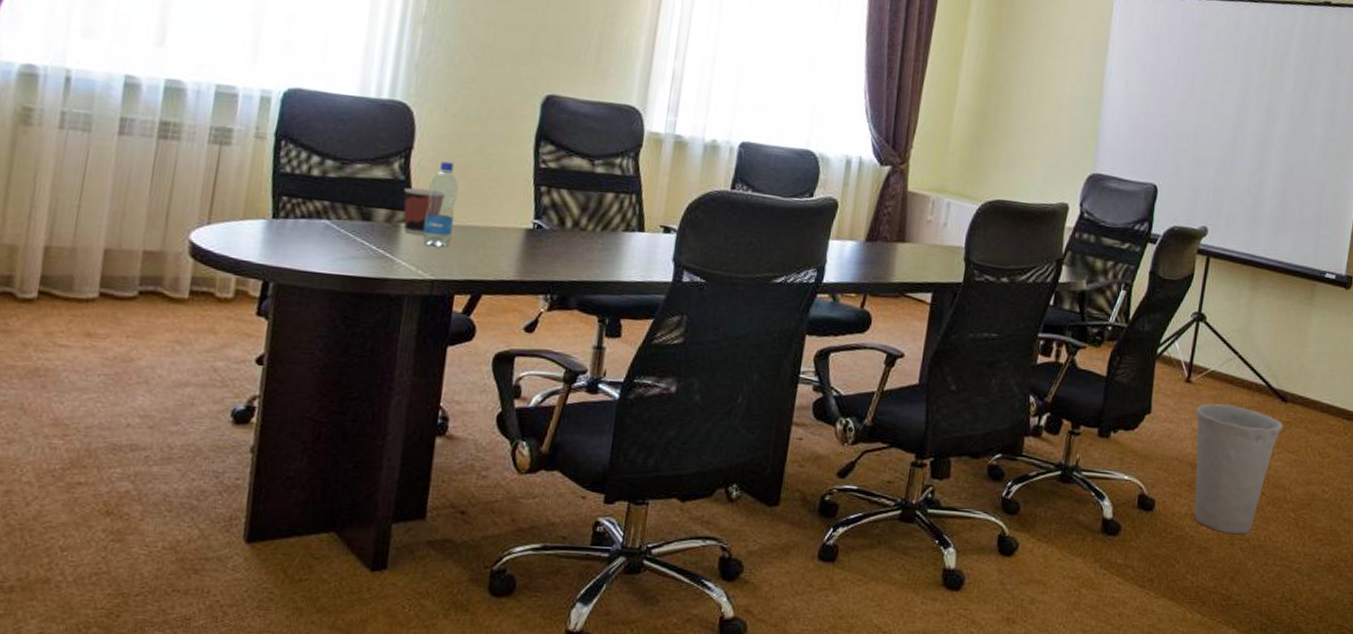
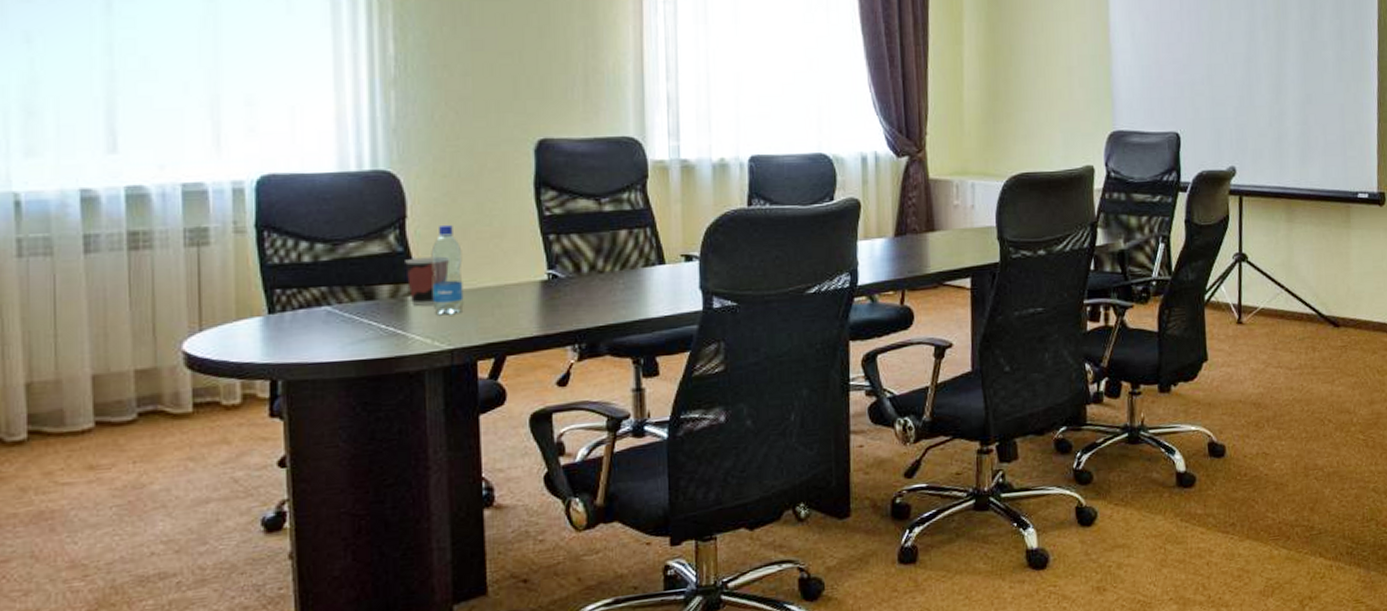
trash bin: present [1193,403,1283,535] -> none [1251,339,1339,466]

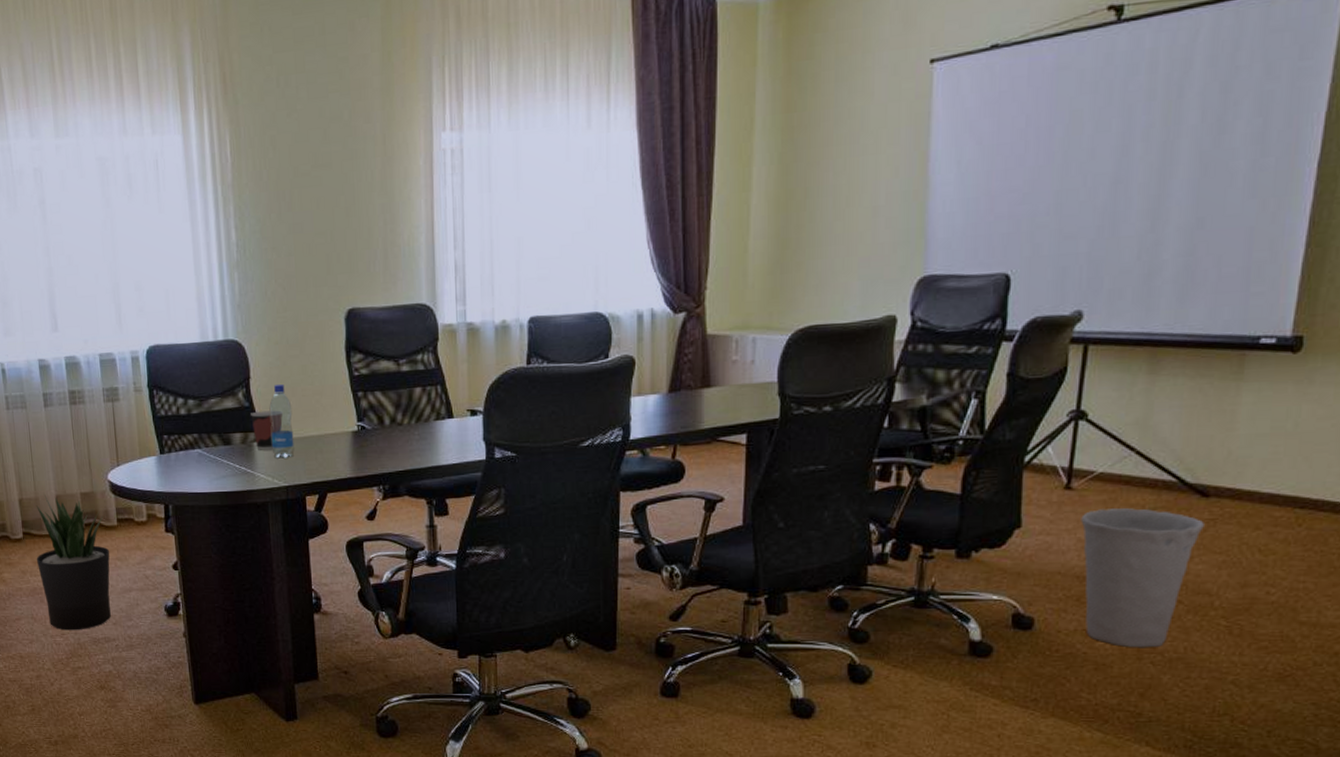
planter: none [48,373,178,569] -> present [36,493,111,630]
trash bin: none [1251,339,1339,466] -> present [1081,508,1204,648]

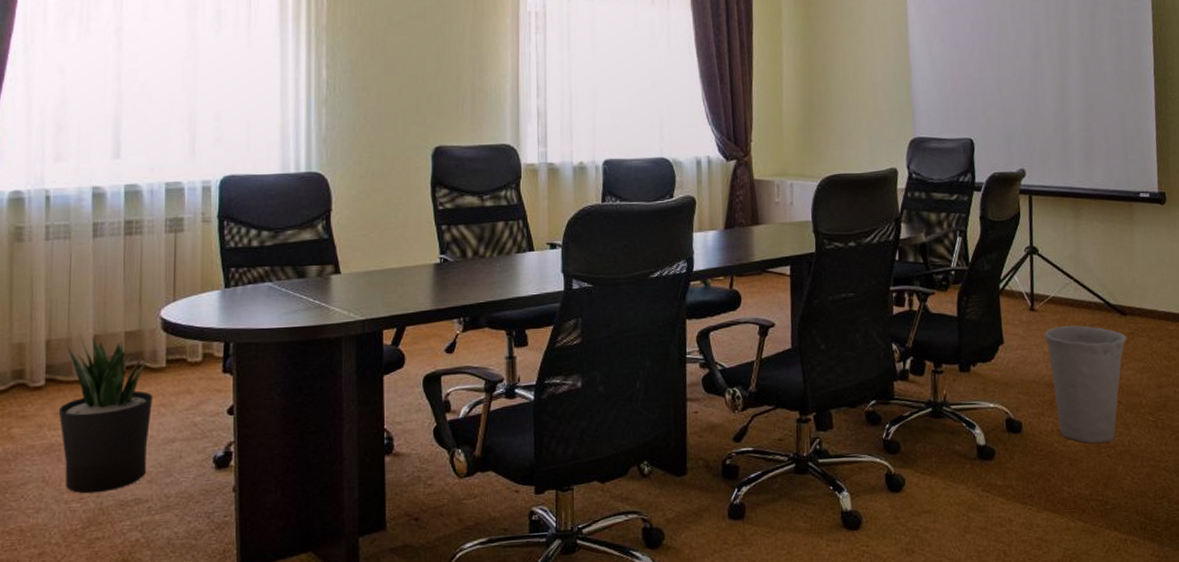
cup: present [251,410,273,451] -> none [329,243,352,284]
bottle: present [269,385,295,459] -> none [349,217,374,292]

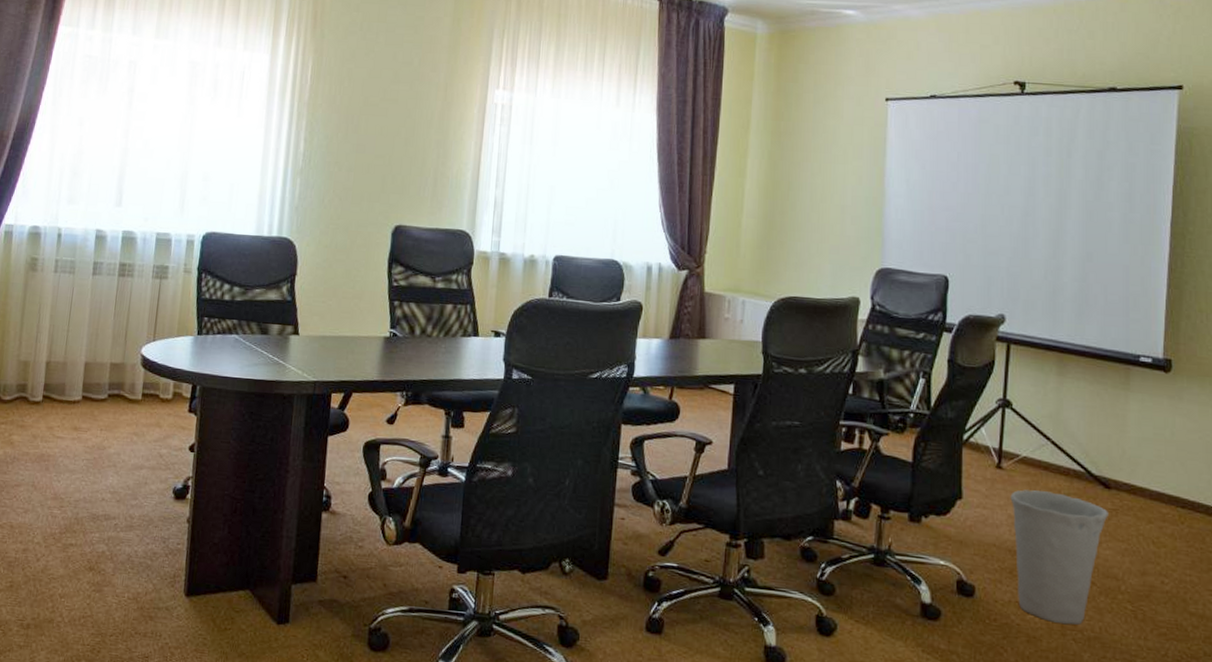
planter: present [58,333,154,494] -> none [50,358,129,504]

